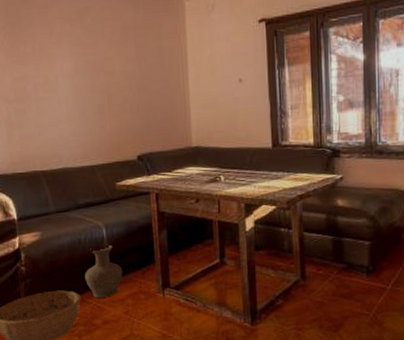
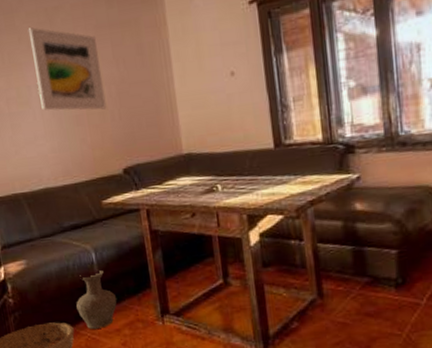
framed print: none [60,23,127,102] -> present [29,27,107,111]

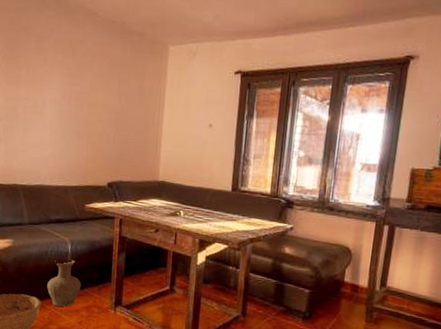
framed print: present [29,27,107,111] -> none [51,53,107,132]

